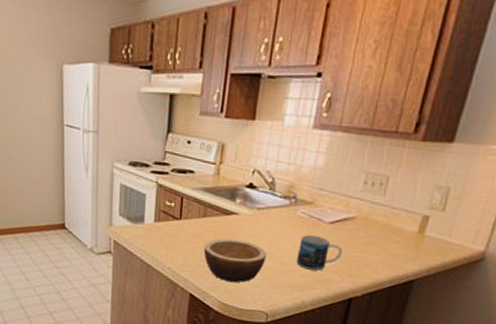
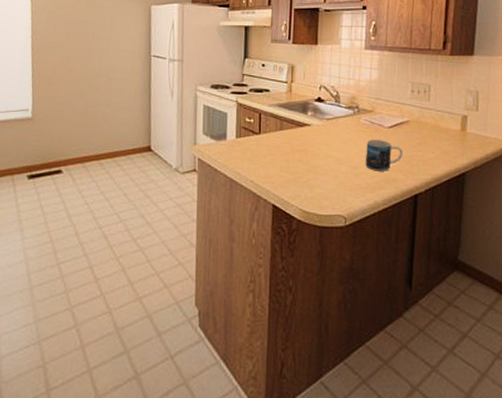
bowl: present [203,239,266,283] -> none [282,149,338,190]

